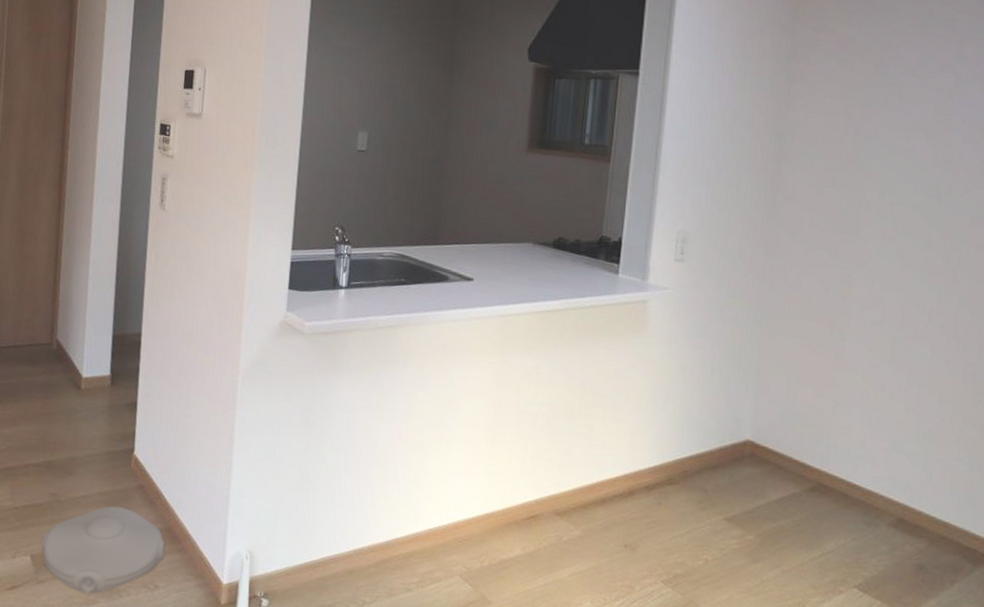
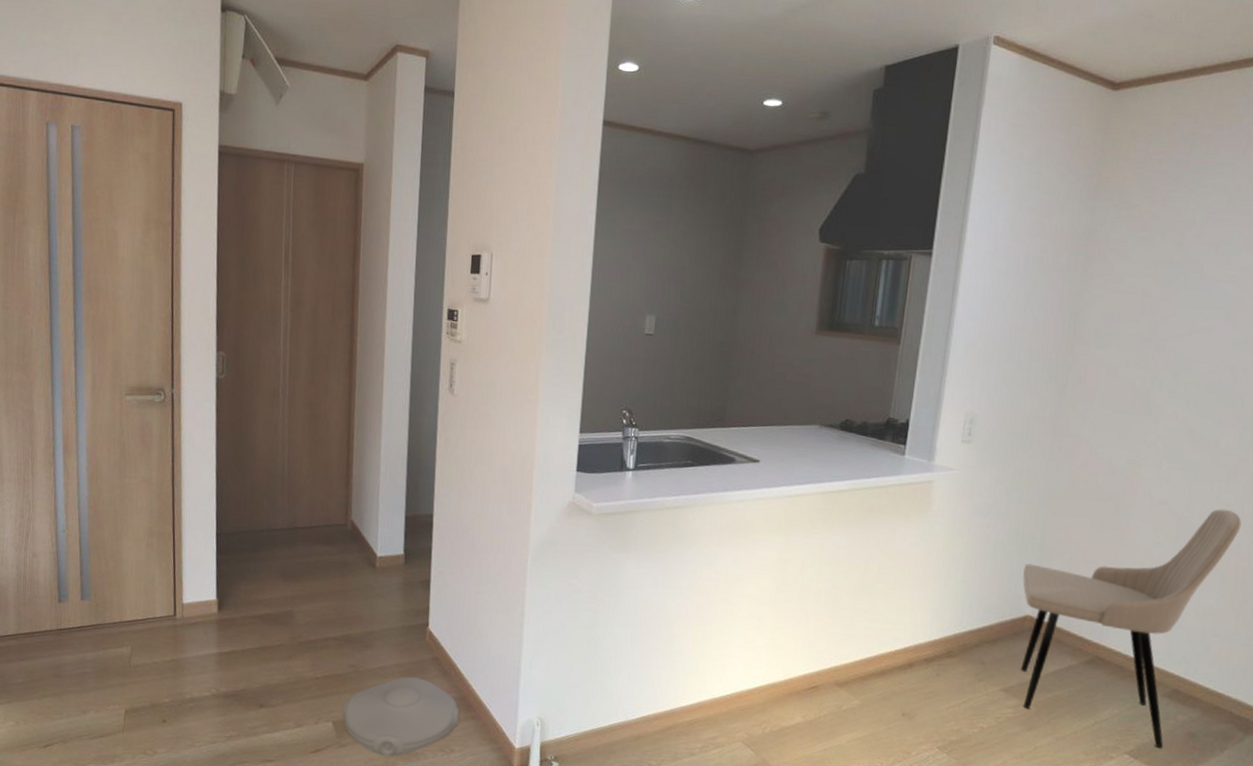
dining chair: none [741,330,955,582] -> present [1021,509,1242,749]

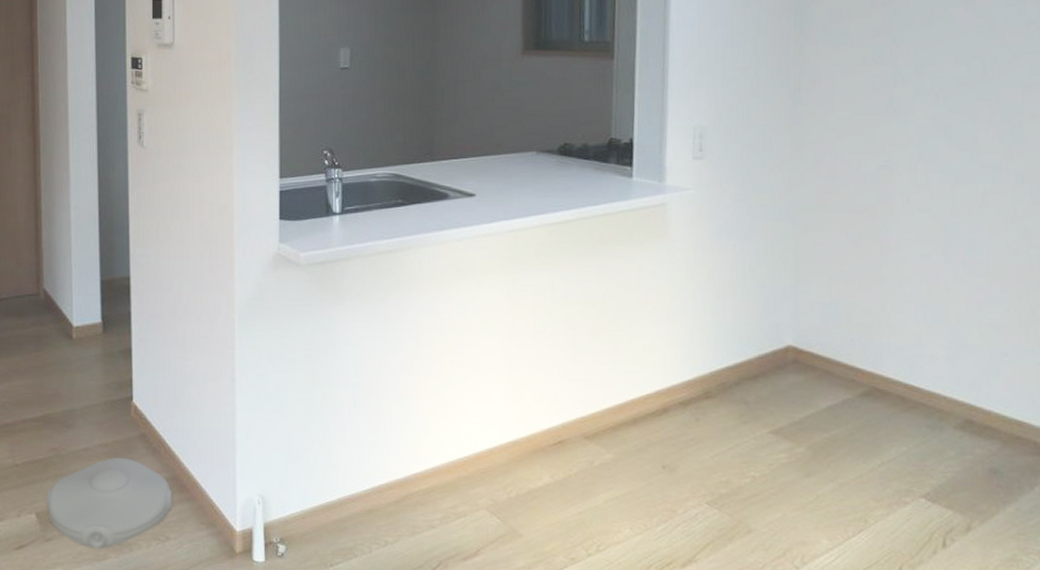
dining chair: present [1021,509,1242,749] -> none [779,212,1016,489]

